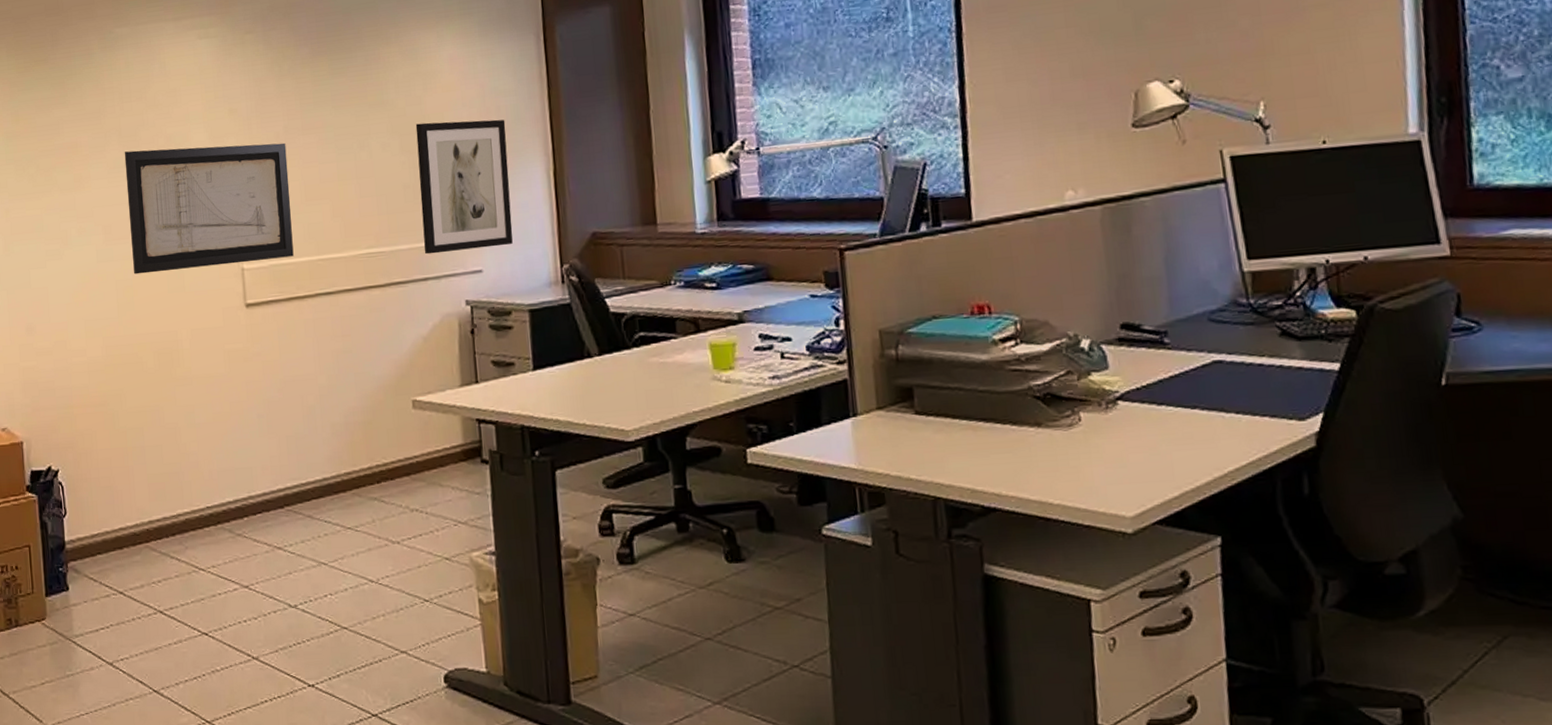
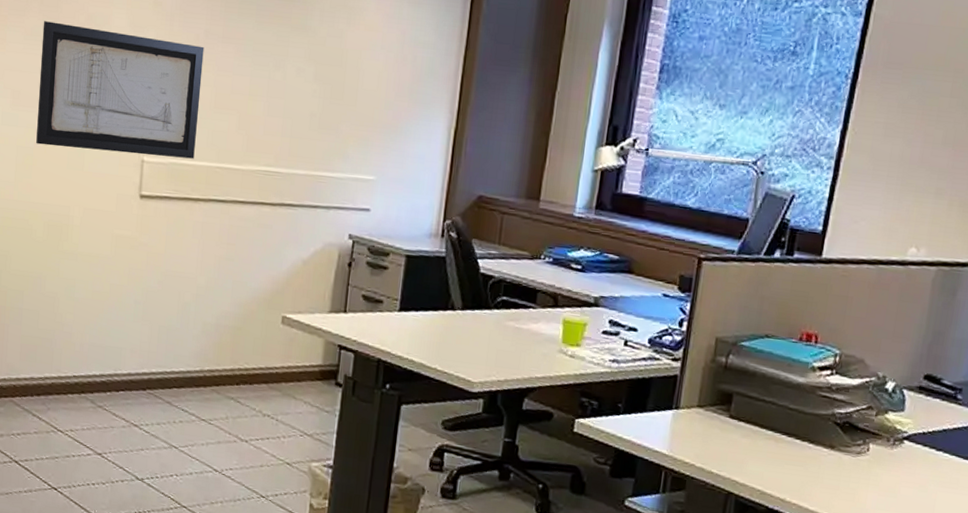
wall art: present [415,119,513,255] -> none [318,56,419,191]

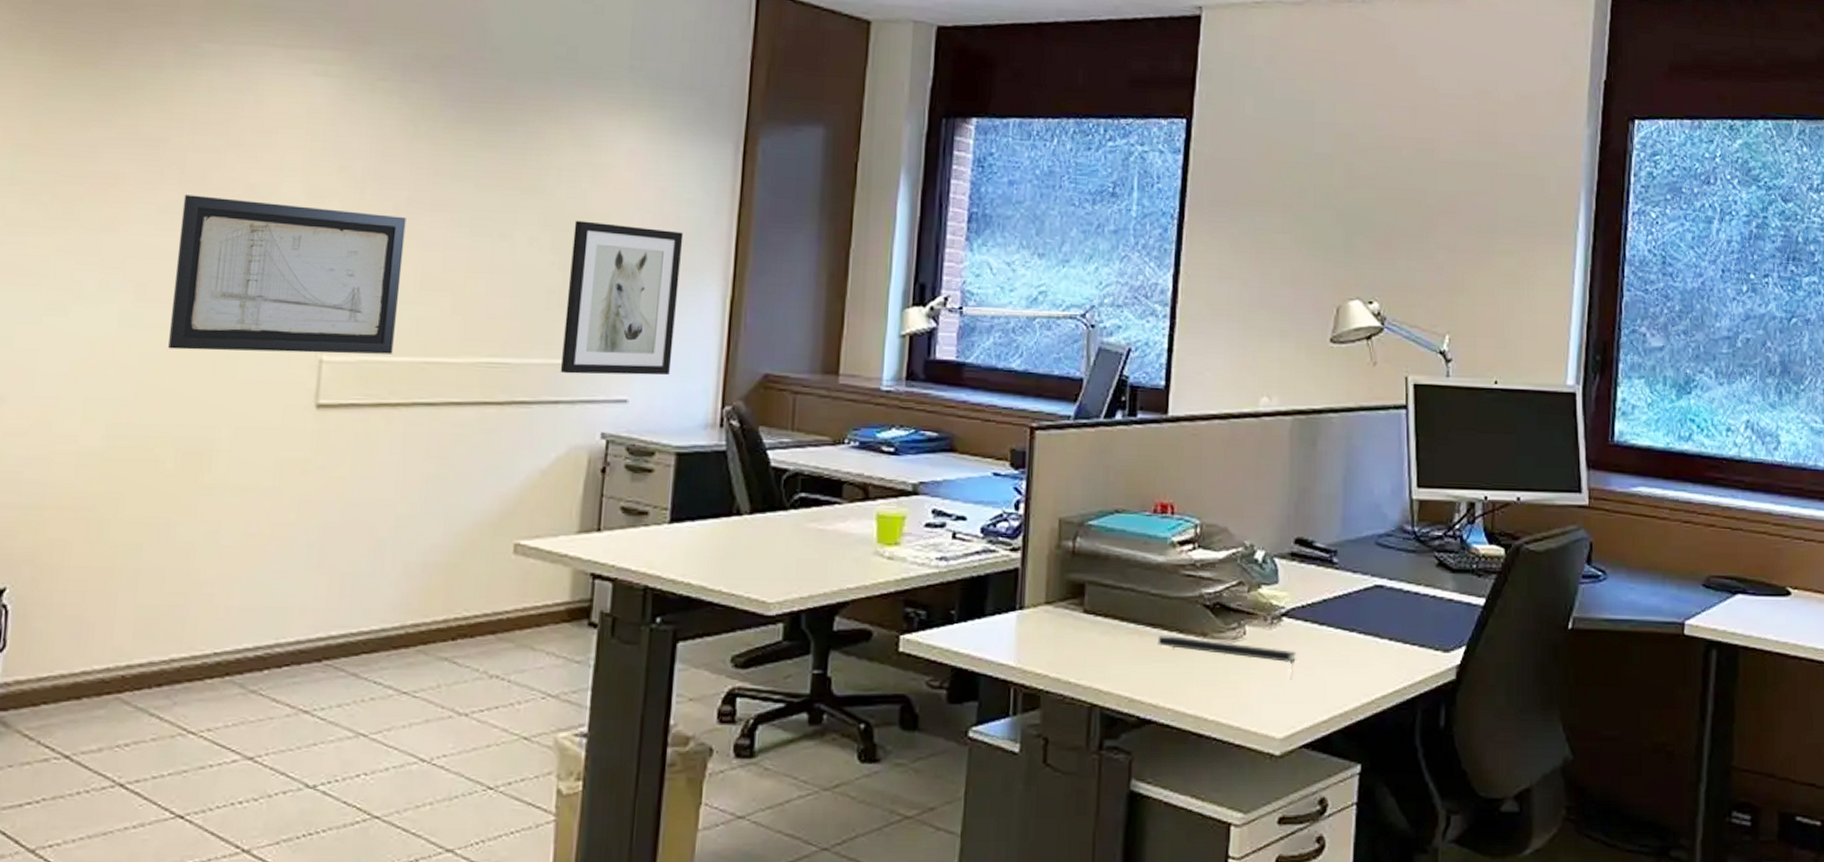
wall art: none [318,56,419,191] -> present [560,220,684,376]
notepad: none [790,444,912,492] -> present [1157,636,1296,679]

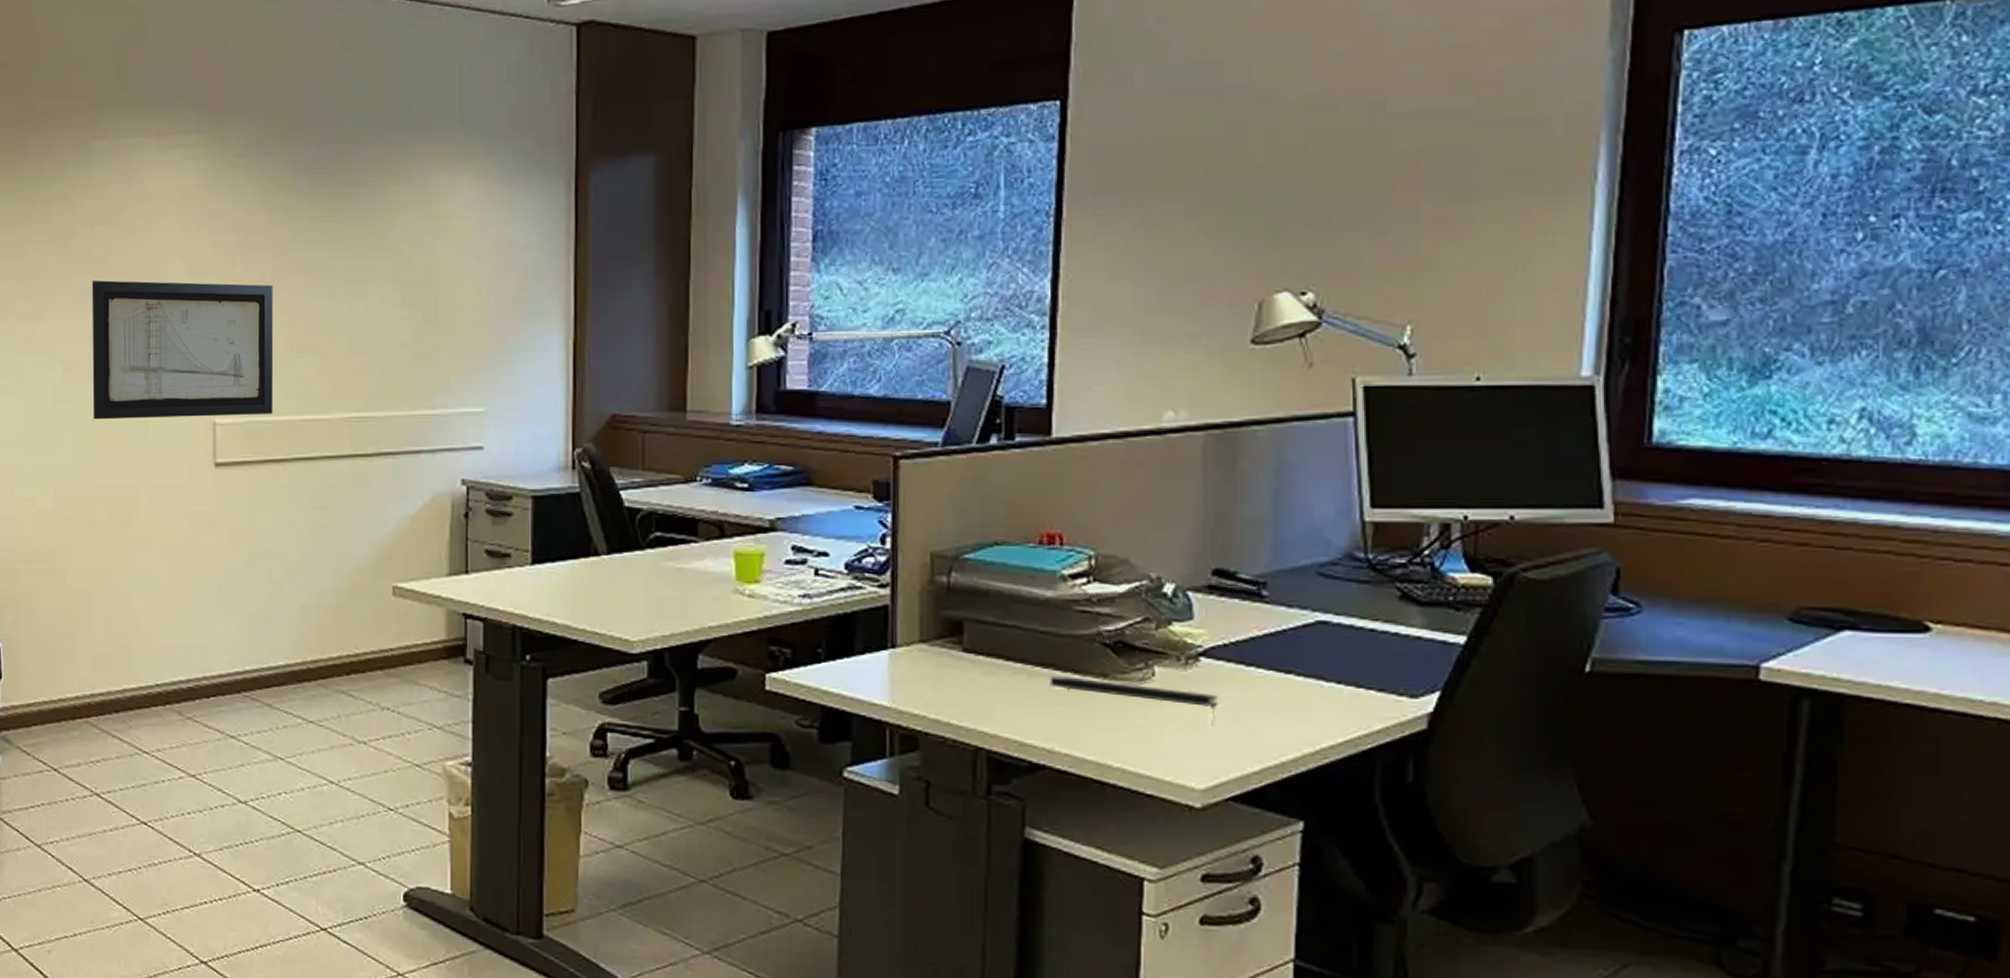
wall art: present [560,220,684,376] -> none [419,274,523,424]

